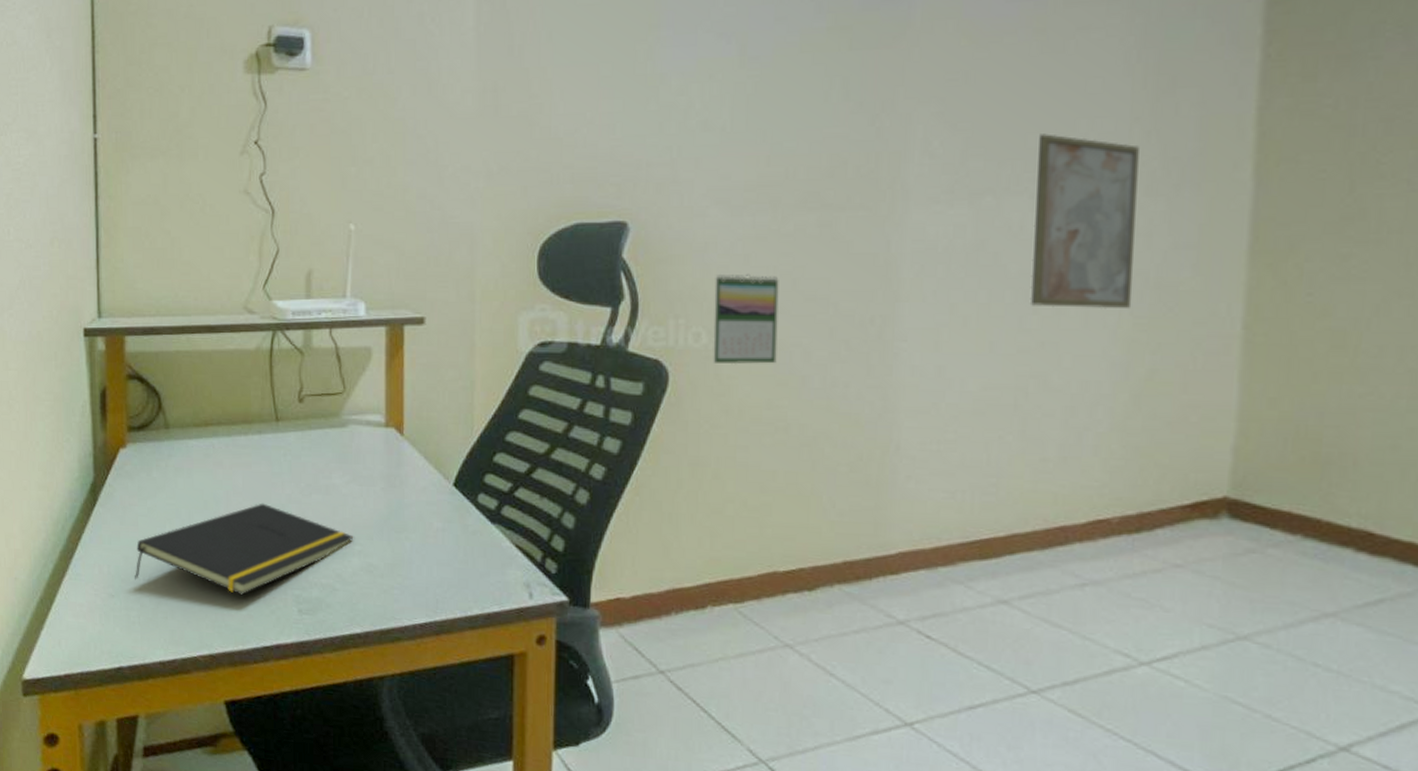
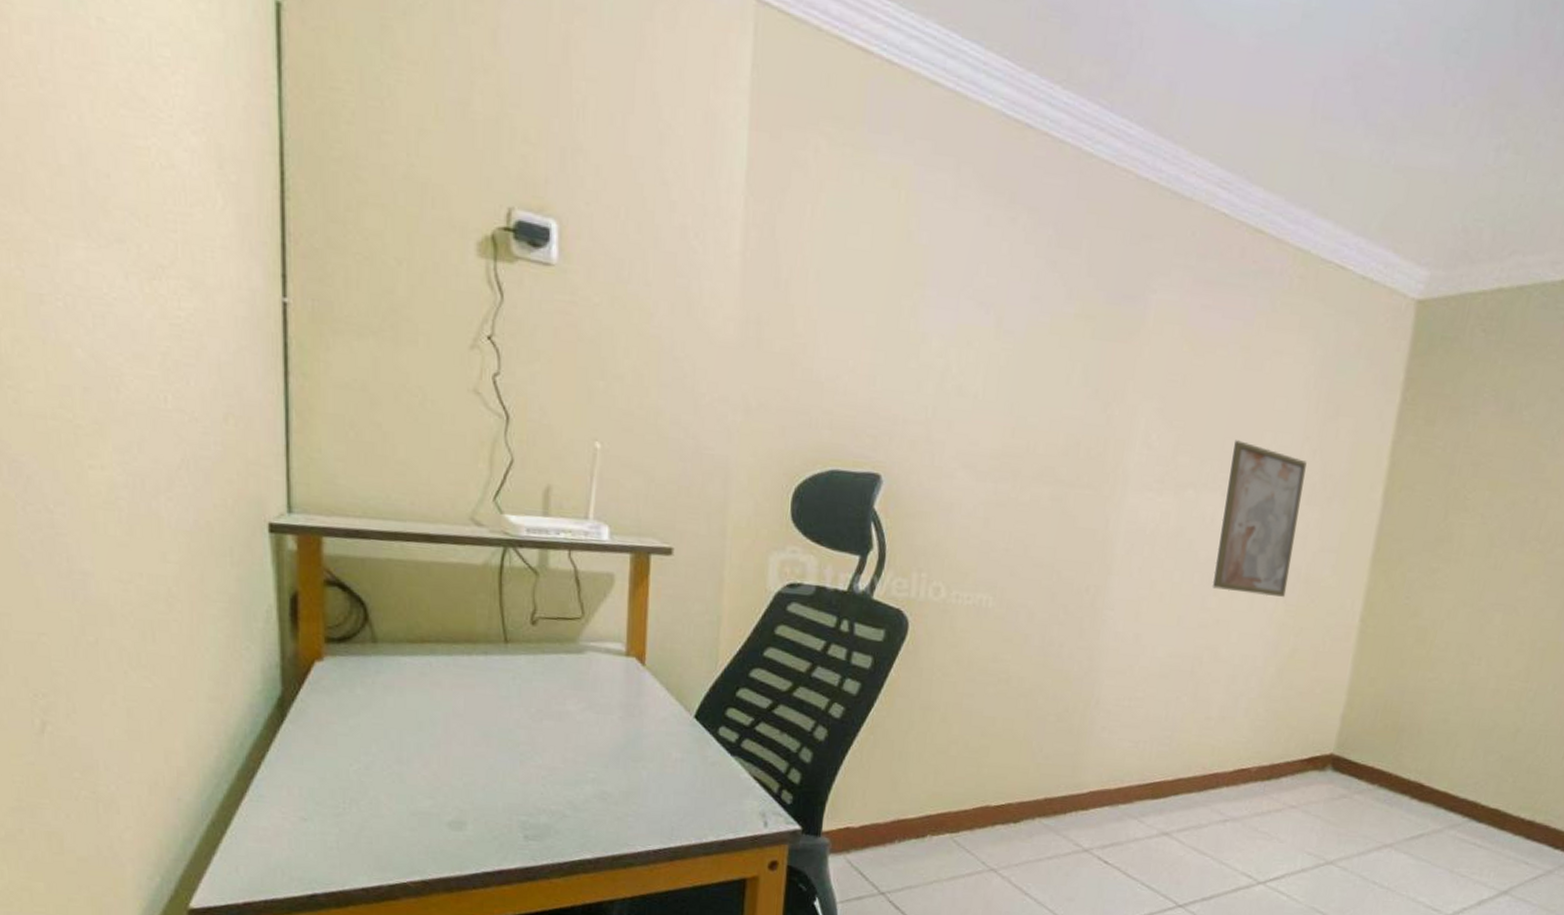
notepad: present [135,503,354,596] -> none [333,726,588,821]
calendar: present [713,273,779,365] -> none [949,535,1013,622]

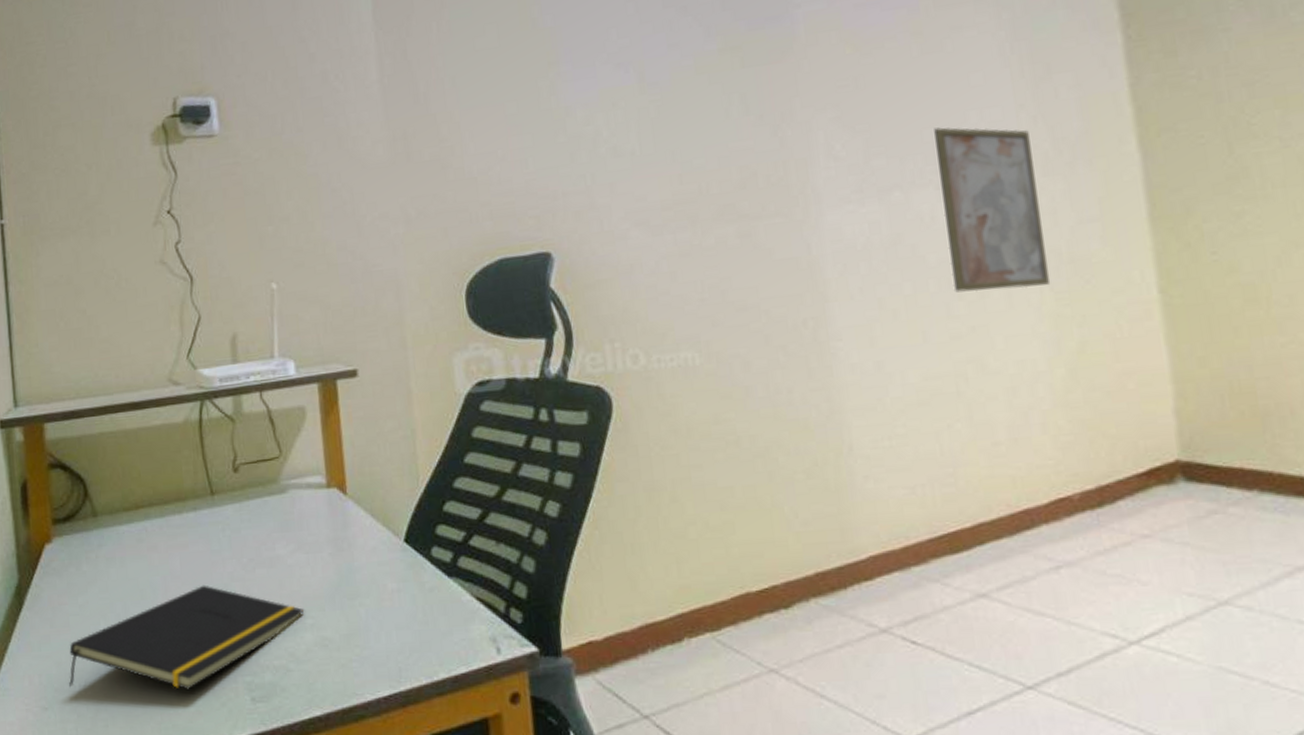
notepad: none [333,726,588,821] -> present [69,585,305,691]

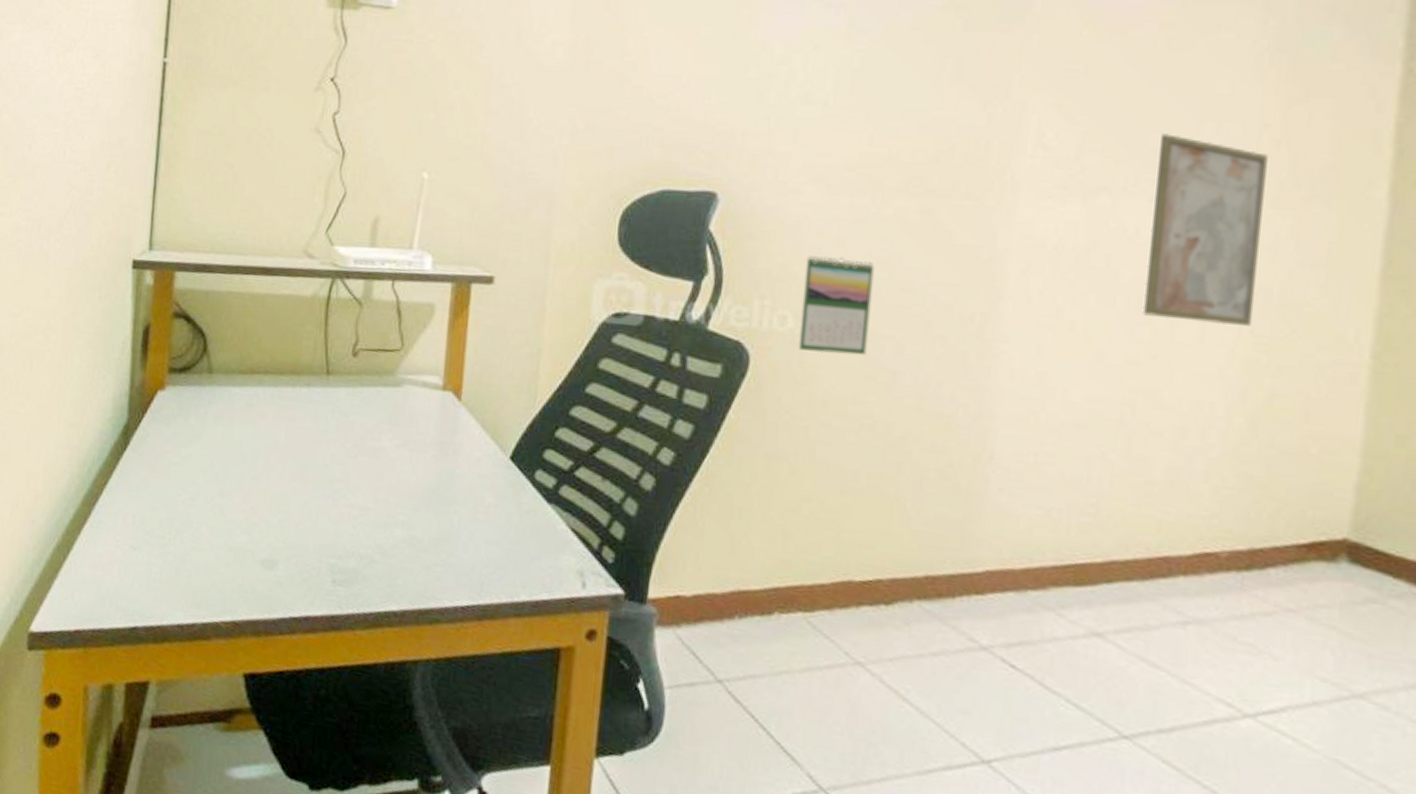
notepad: present [69,585,305,691] -> none [160,461,399,560]
calendar: none [645,290,718,384] -> present [798,256,875,356]

